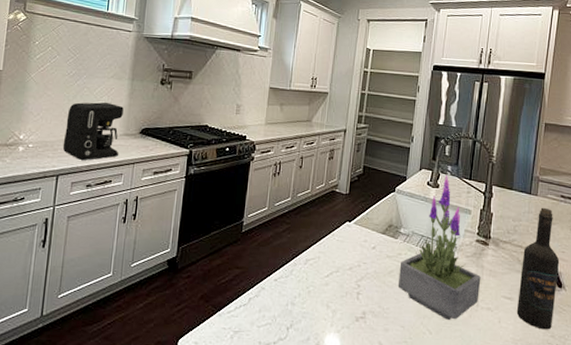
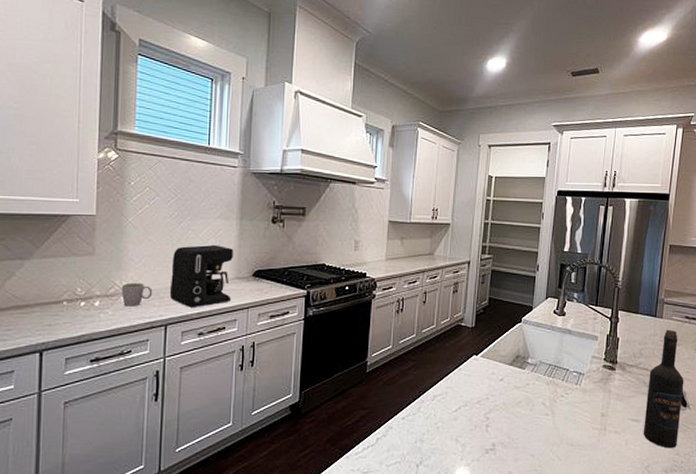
mug: none [19,134,48,157] -> present [121,282,153,307]
potted plant: present [397,175,481,320] -> none [526,303,608,445]

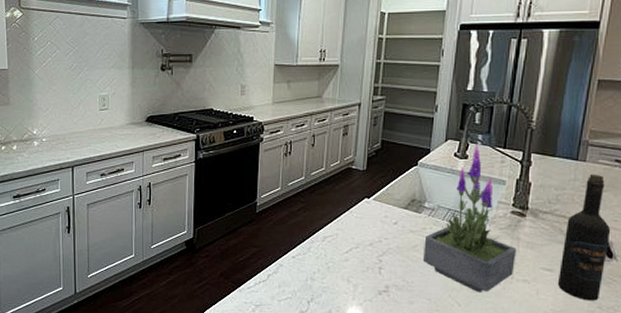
mug: present [121,282,153,307] -> none [33,129,60,150]
coffee maker: present [169,244,233,307] -> none [73,92,128,151]
potted plant: none [526,303,608,445] -> present [422,145,517,292]

